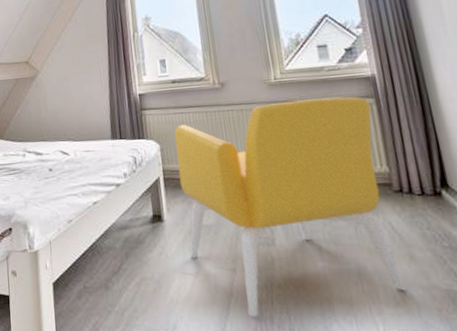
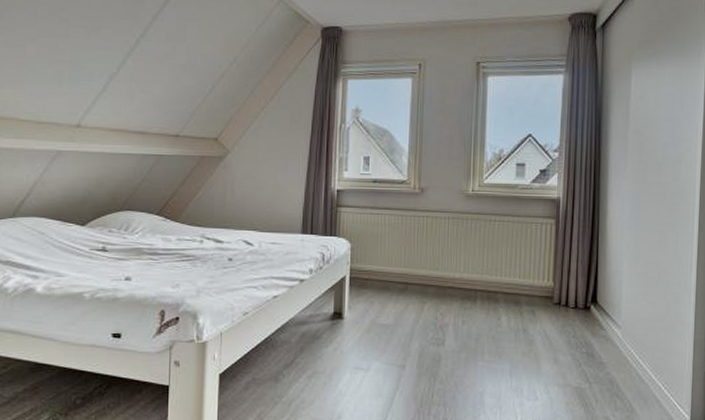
armchair: present [174,96,406,318] -> none [364,213,551,409]

